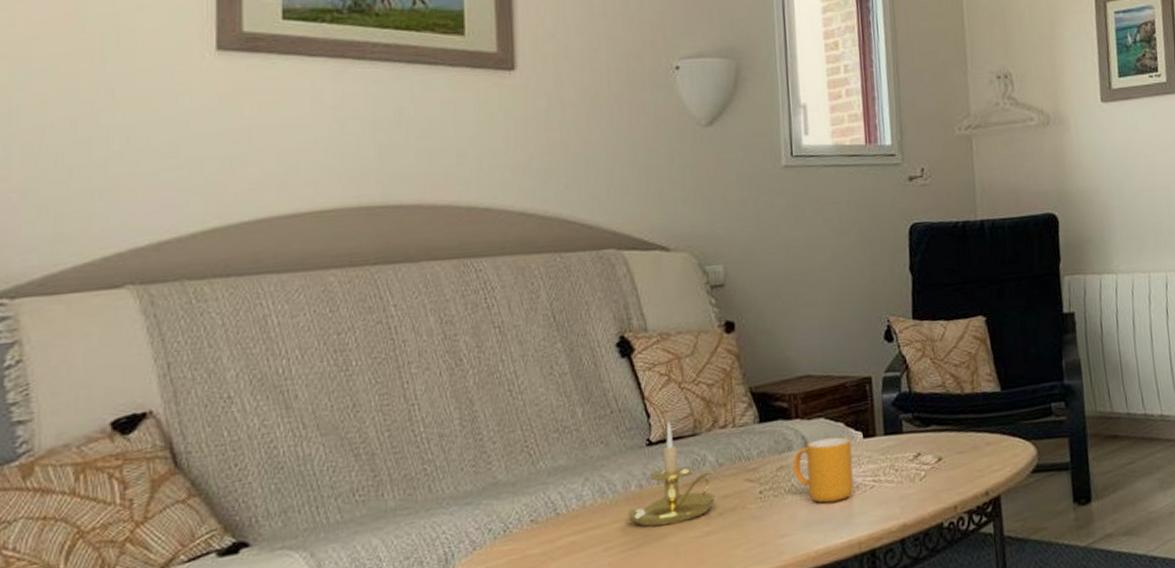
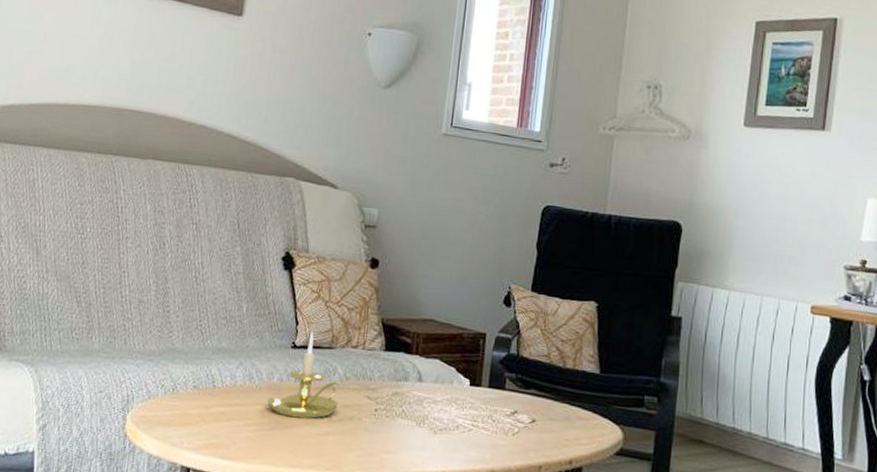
mug: present [792,437,854,503] -> none [405,377,459,435]

